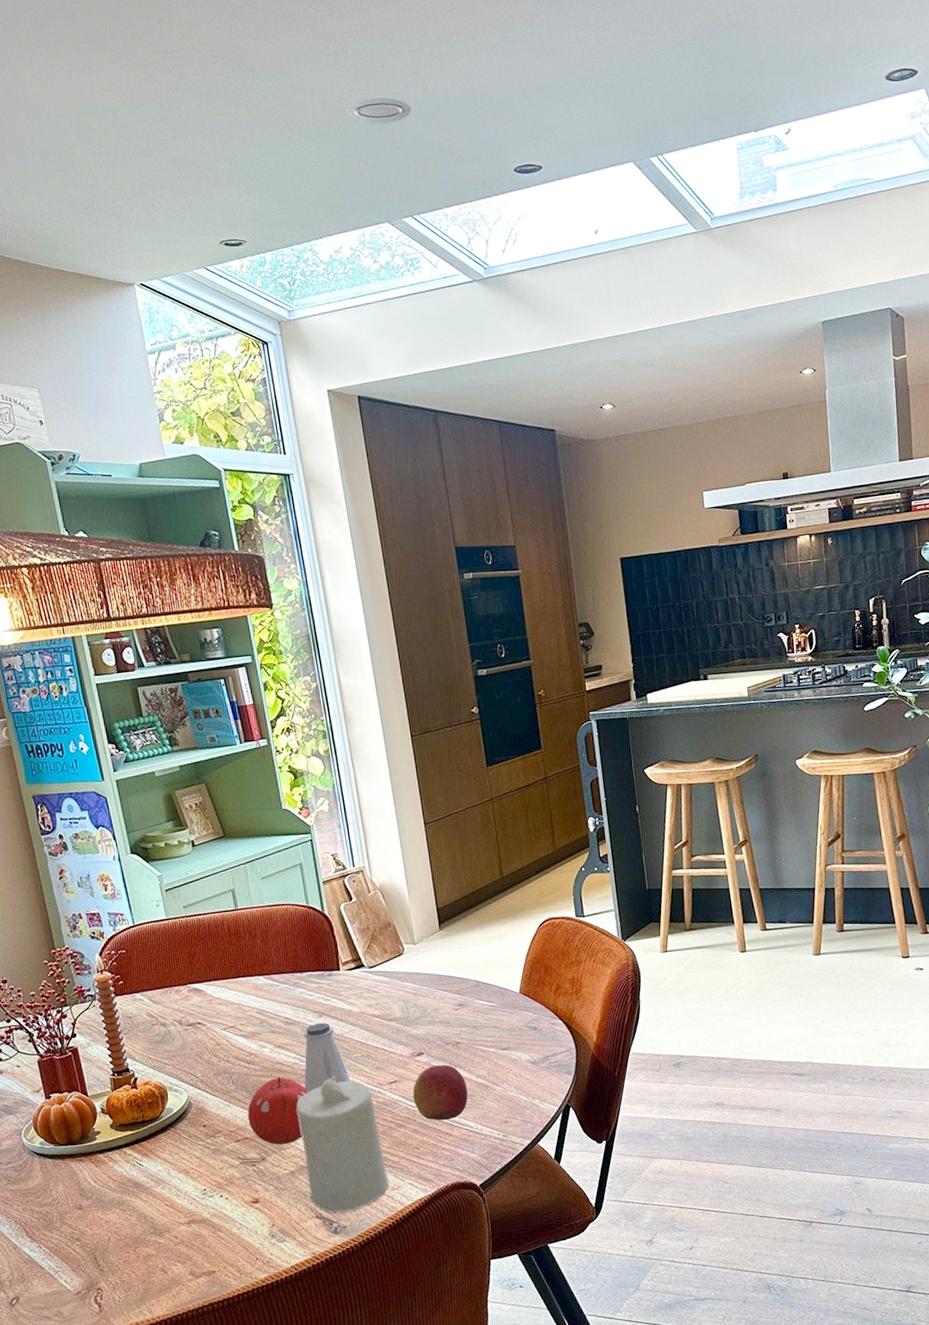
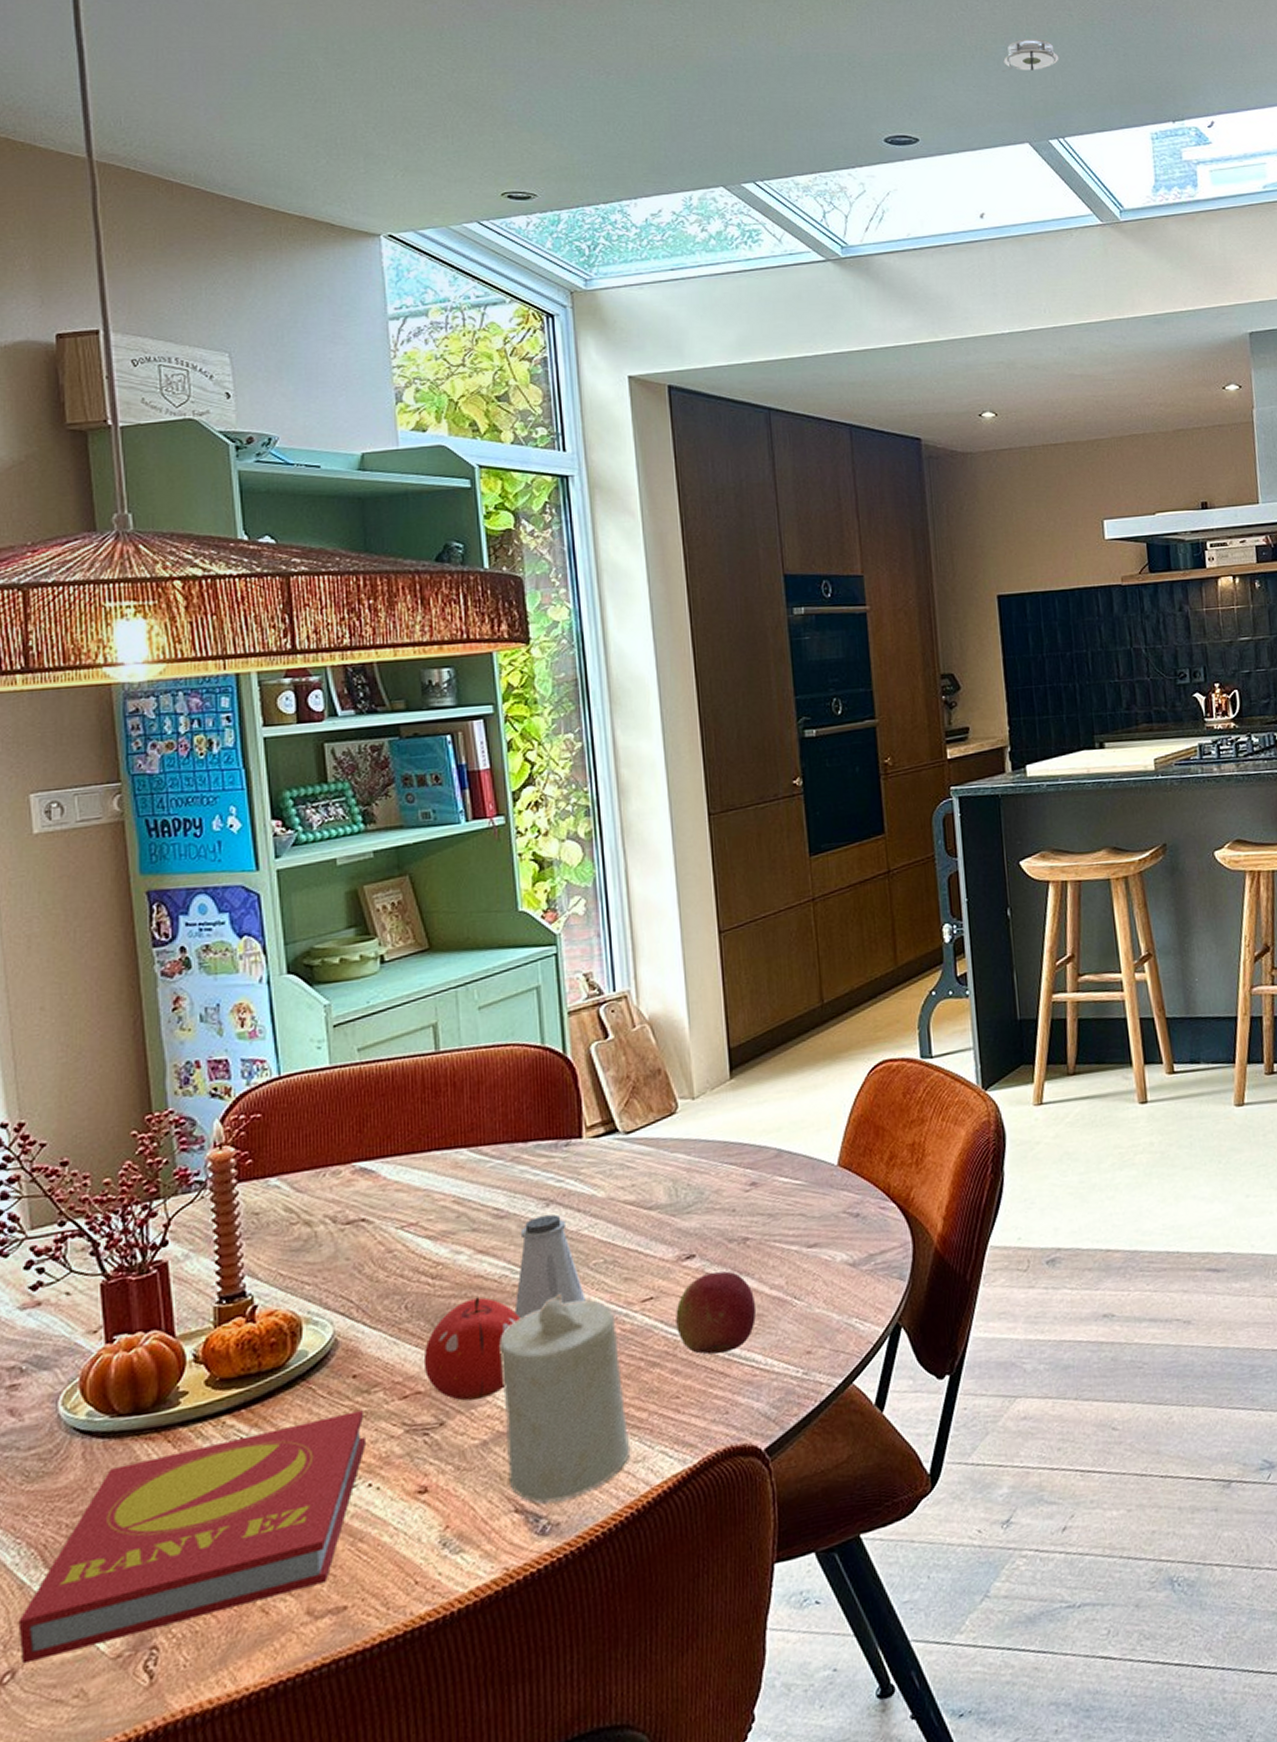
book: none [16,1148,216,1294] -> present [18,1410,365,1664]
recessed light: present [345,97,412,125] -> none [679,48,762,76]
smoke detector: none [609,64,657,98] -> present [1003,39,1060,72]

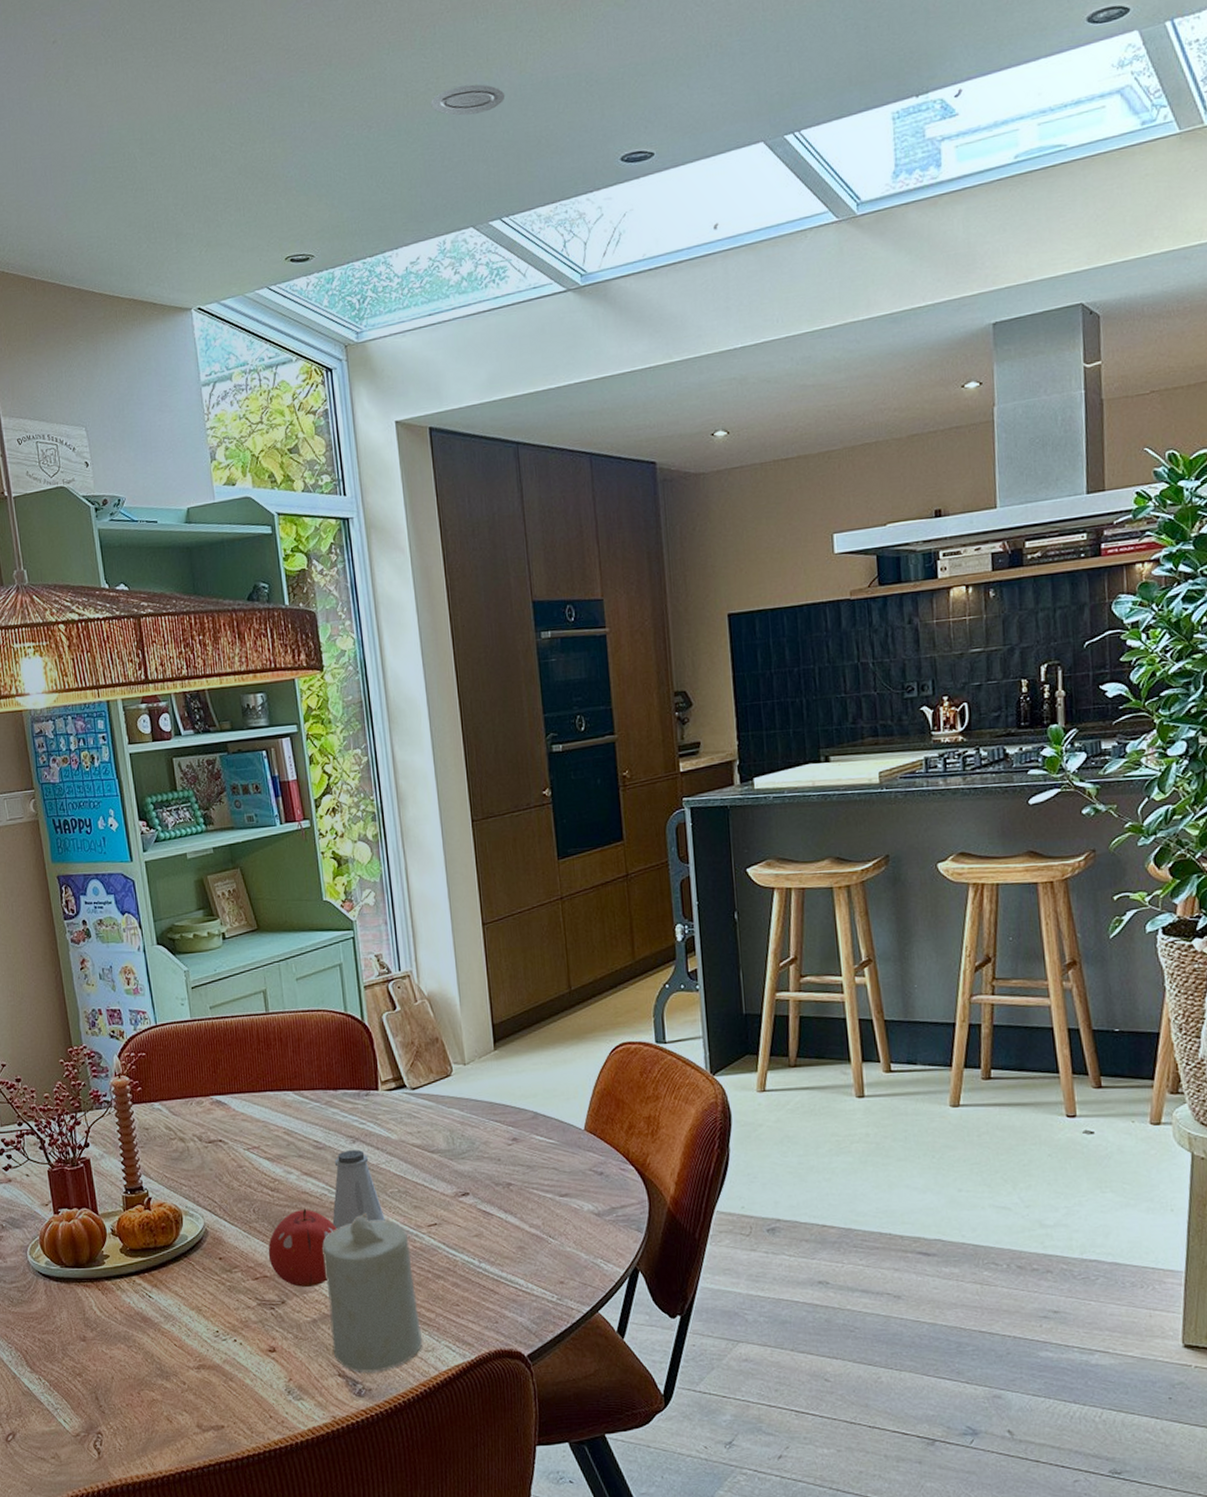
book: present [18,1410,365,1664] -> none [14,1284,231,1430]
apple: present [676,1271,757,1355] -> none [455,1209,519,1275]
recessed light: none [679,48,762,76] -> present [431,84,505,116]
smoke detector: present [1003,39,1060,72] -> none [738,24,796,67]

